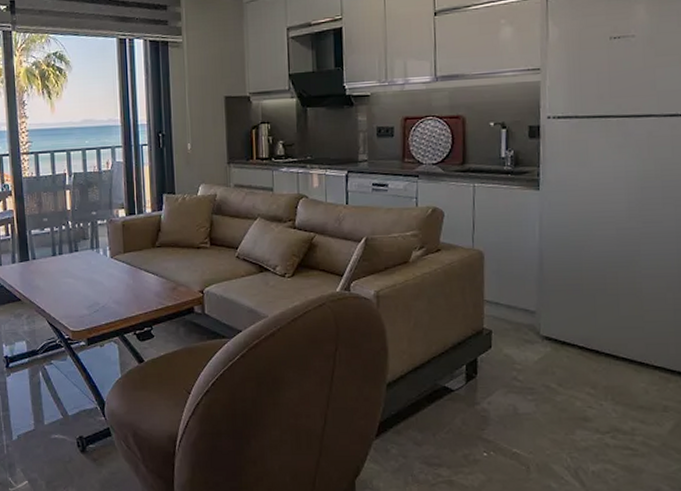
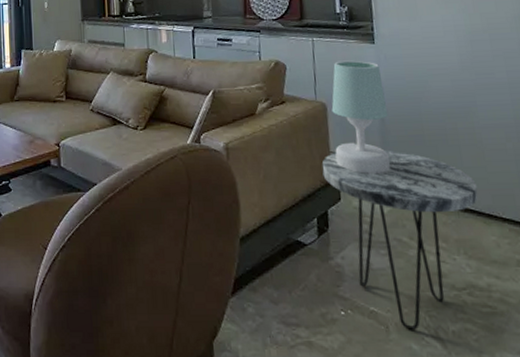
side table: none [474,298,632,470] -> present [322,149,479,330]
table lamp: none [489,207,548,322] -> present [331,60,391,174]

